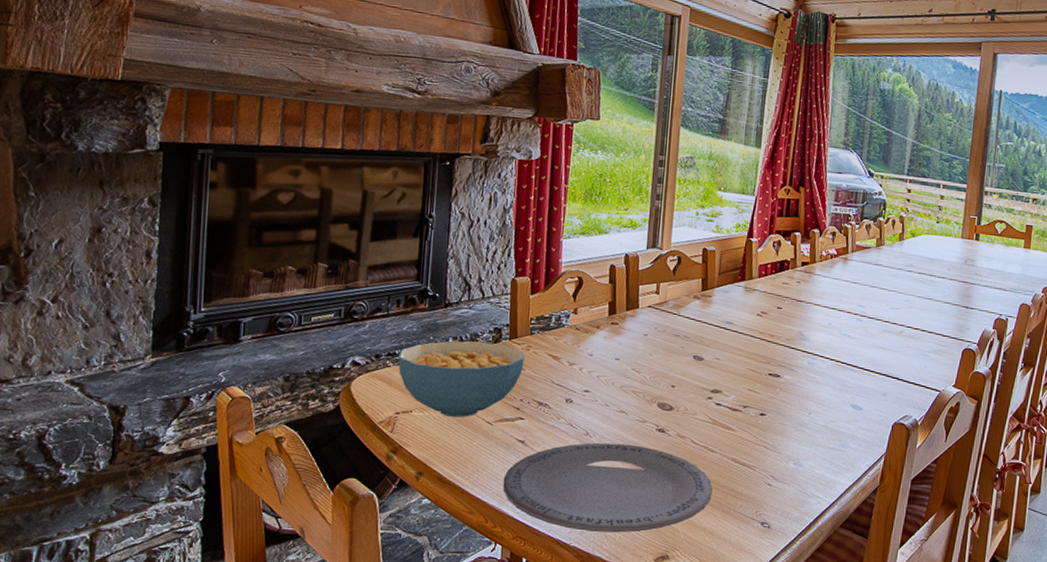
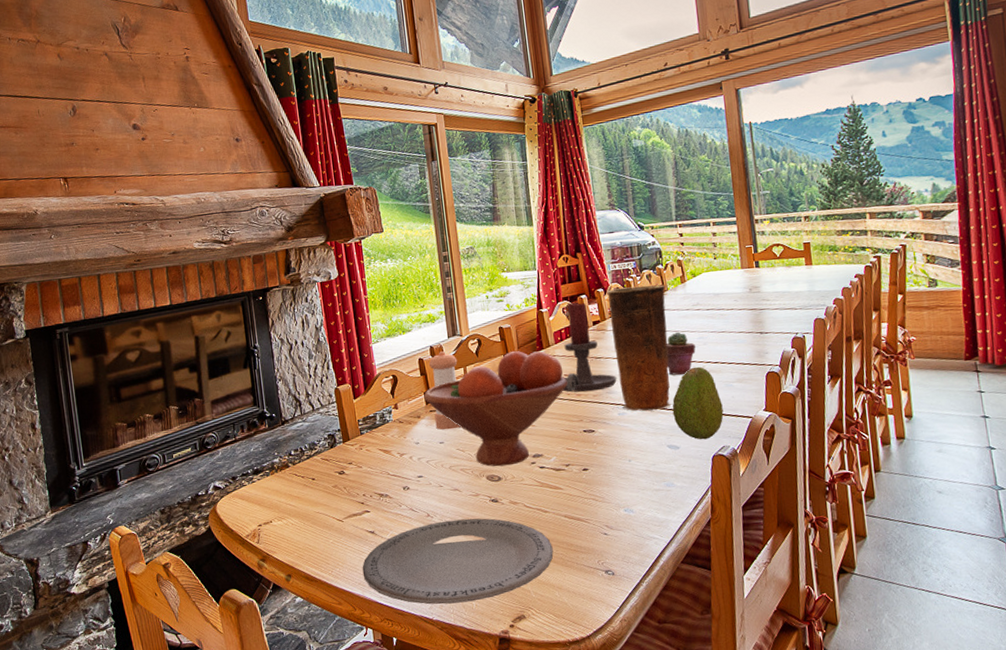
cereal bowl: present [398,341,525,418] -> none [251,448,360,521]
fruit bowl: none [608,277,763,397] -> present [424,351,567,467]
pepper shaker: none [614,262,652,347] -> present [428,351,461,430]
candle holder: none [757,237,814,335] -> present [563,302,617,393]
vase: none [814,232,883,367] -> present [607,284,672,412]
fruit: none [862,329,914,406] -> present [672,366,724,440]
potted succulent: none [867,290,900,336] -> present [666,332,696,375]

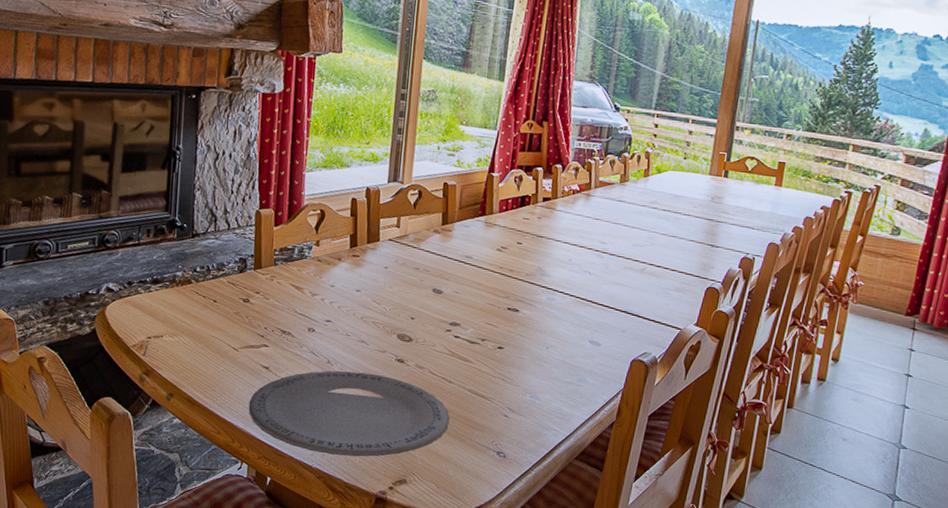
fruit bowl: present [424,351,567,467] -> none [349,211,503,329]
pepper shaker: present [428,351,461,430] -> none [355,195,393,280]
candle holder: present [563,302,617,393] -> none [496,172,555,271]
vase: present [607,284,672,412] -> none [553,167,627,303]
potted succulent: present [666,332,696,375] -> none [608,226,642,273]
fruit: present [672,366,724,440] -> none [602,266,655,342]

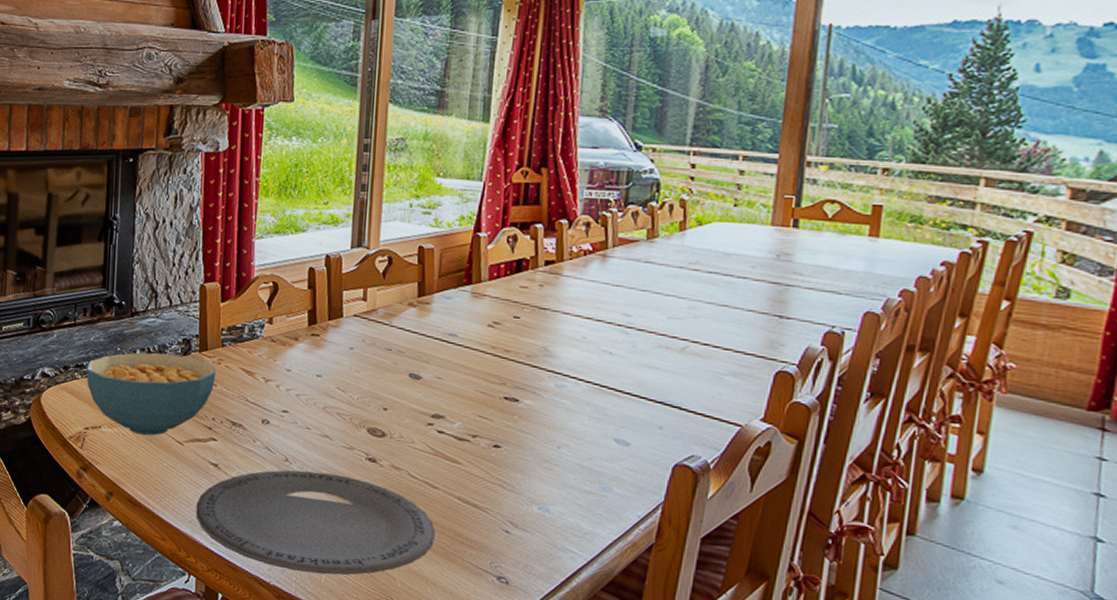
cereal bowl: none [149,270,269,344] -> present [86,352,216,436]

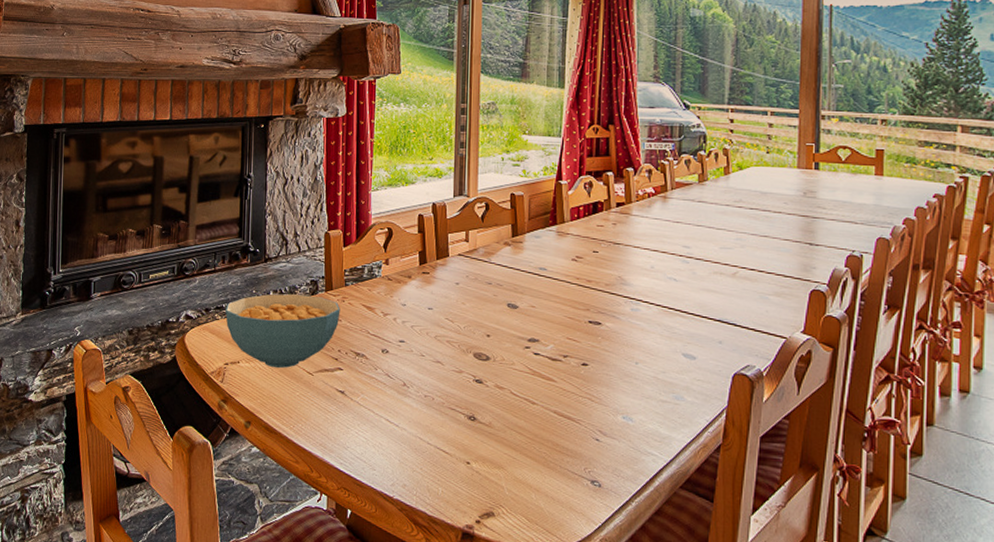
plate: present [195,470,435,576] -> none [325,393,536,487]

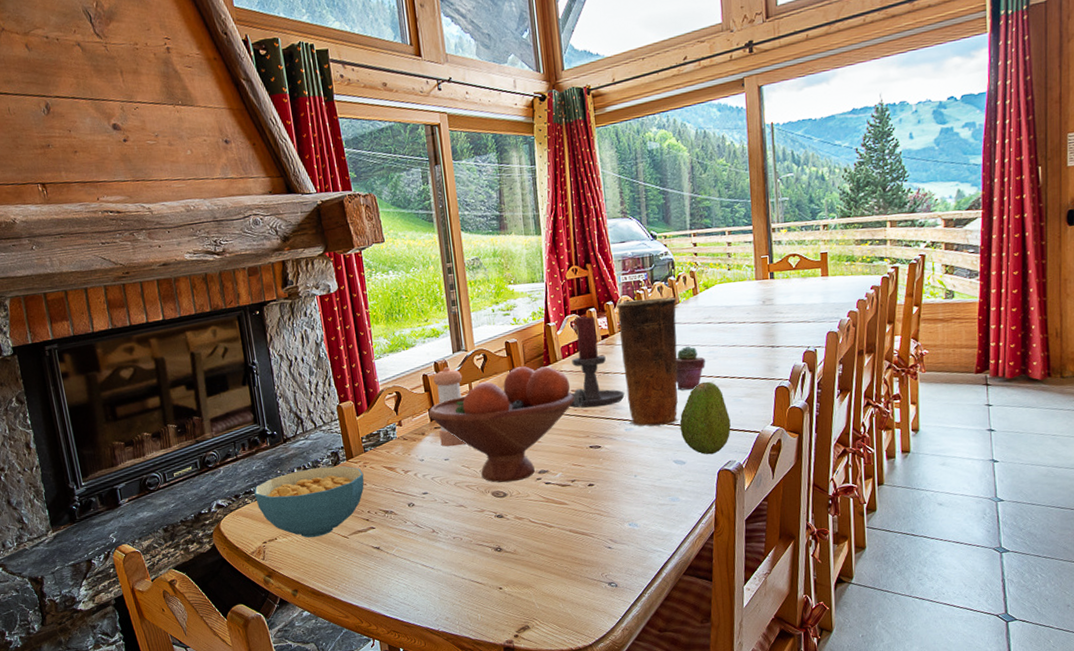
fruit bowl: none [418,222,578,346] -> present [428,366,574,483]
pepper shaker: none [426,210,460,296] -> present [433,367,466,447]
candle holder: none [572,178,635,280] -> present [570,315,625,408]
vase: none [636,170,705,313] -> present [617,297,679,427]
fruit: none [694,270,753,355] -> present [679,381,731,455]
potted succulent: none [695,228,731,278] -> present [675,346,706,390]

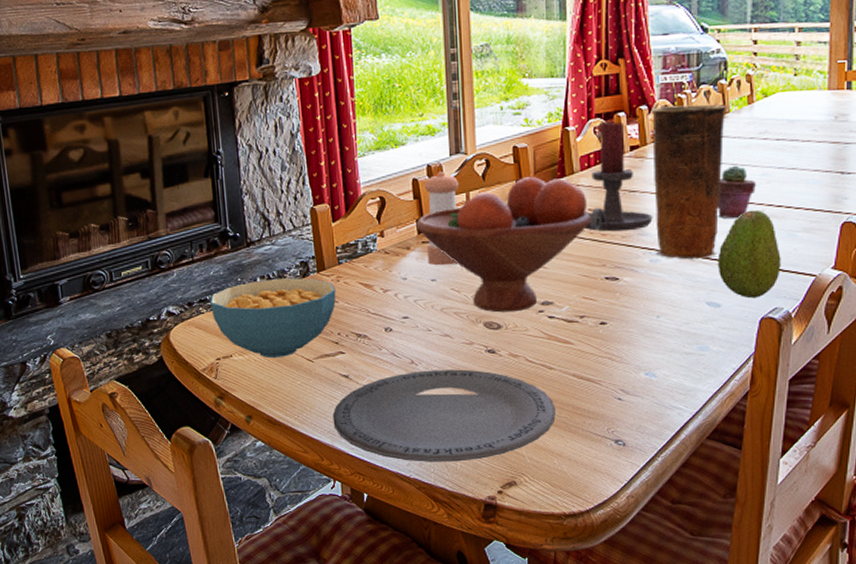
plate: none [368,533,558,617] -> present [332,369,556,462]

